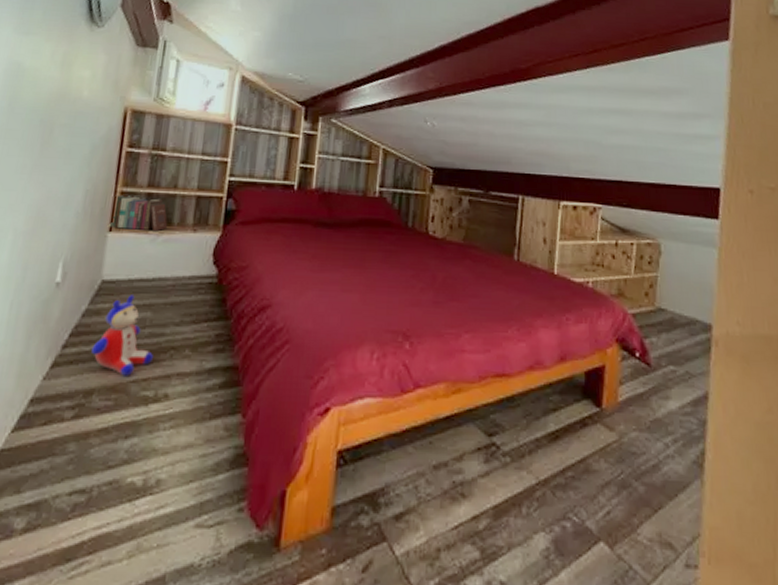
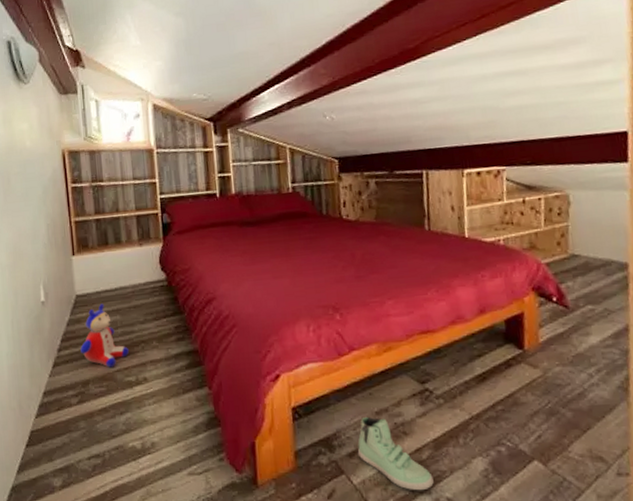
books: present [107,194,168,232] -> none [69,222,118,252]
sneaker: none [405,470,488,570] -> present [357,416,434,491]

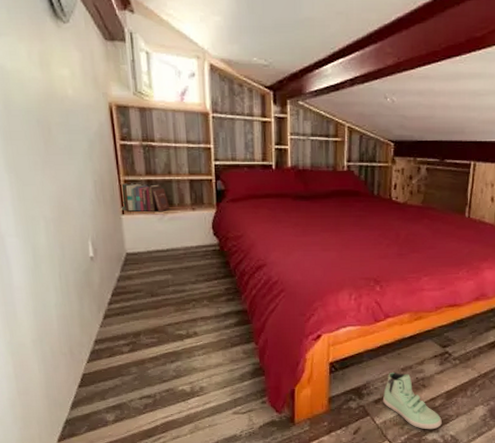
books: none [69,222,118,252] -> present [118,182,170,212]
stuffed animal: present [80,303,130,368] -> none [131,263,181,322]

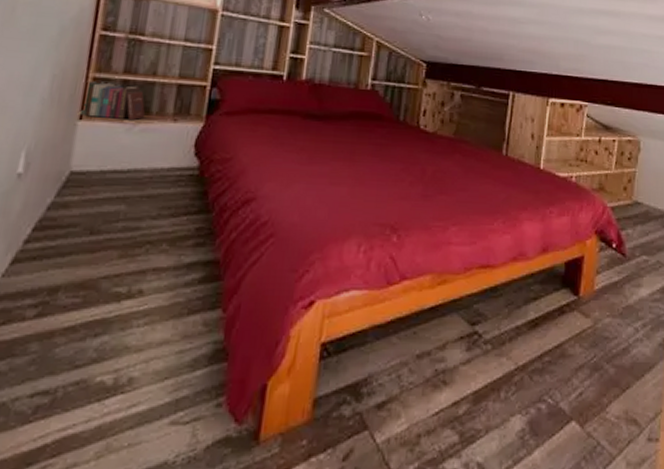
sneaker: present [382,372,442,430] -> none [387,359,466,454]

